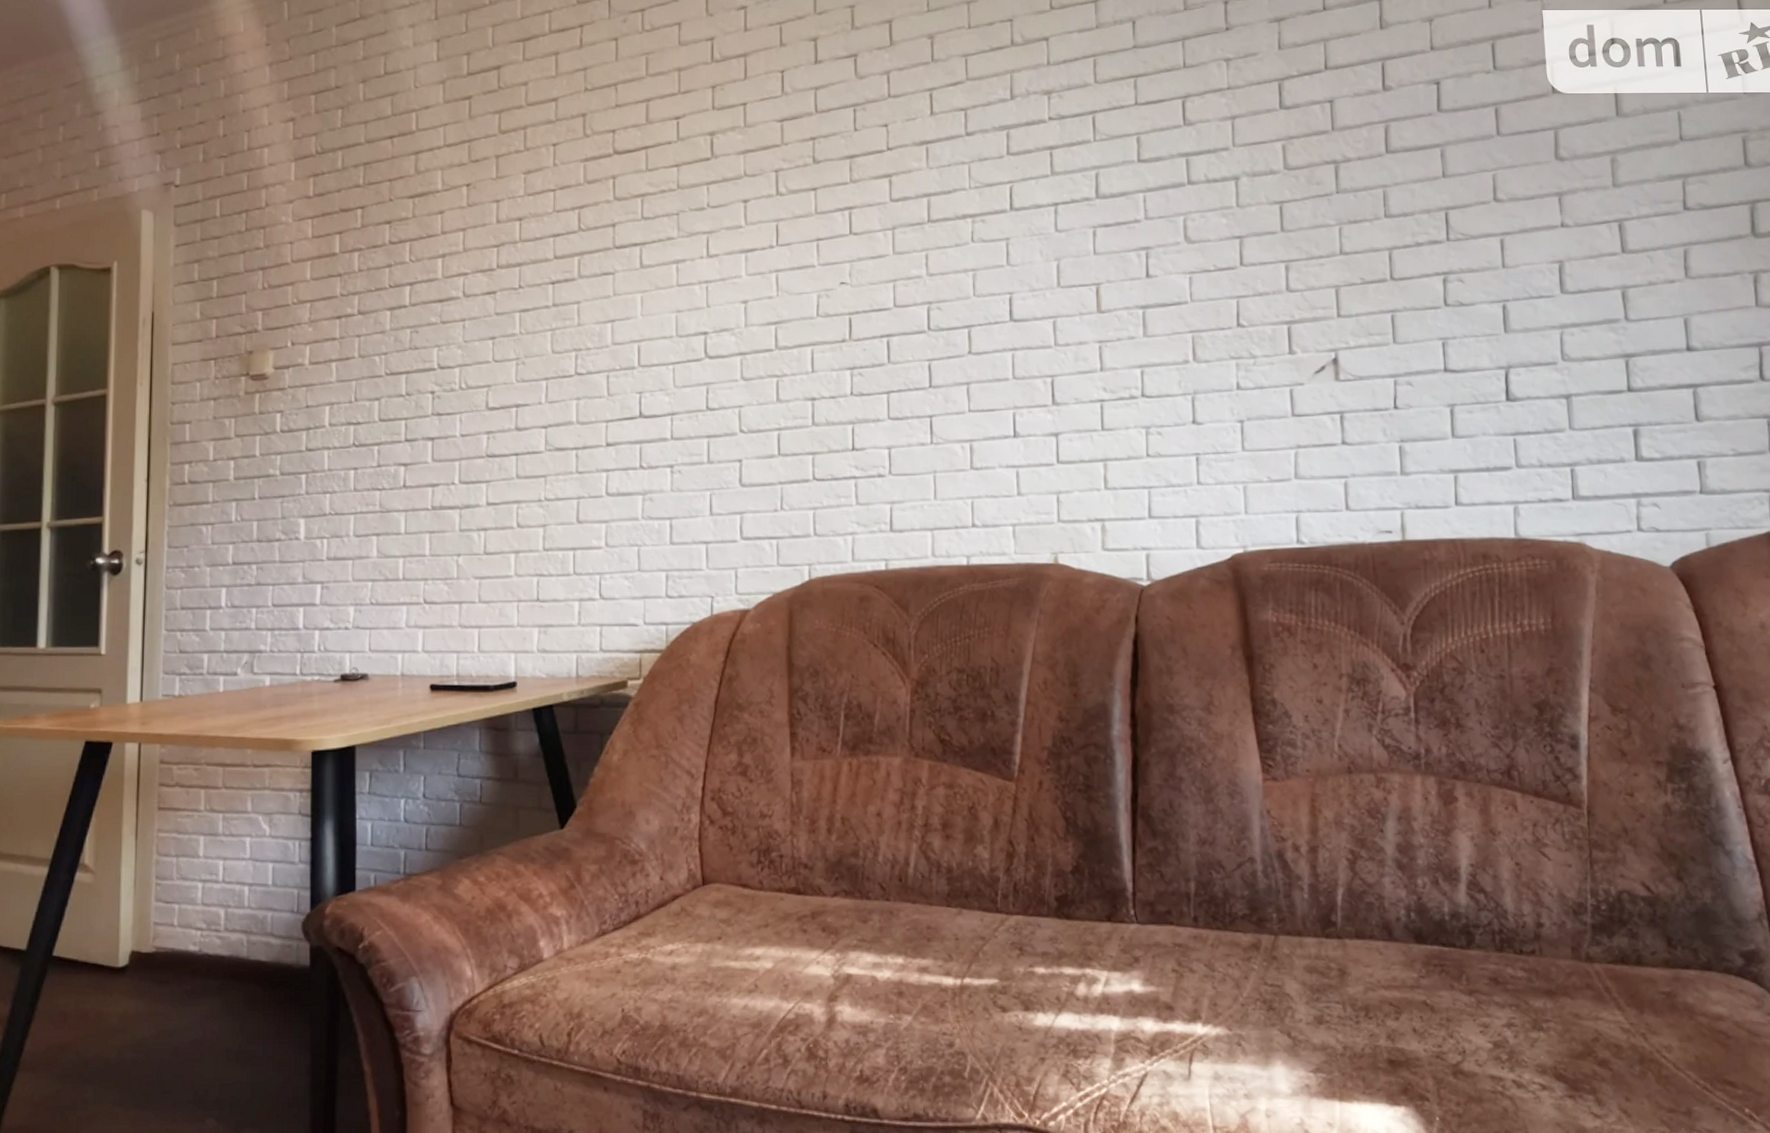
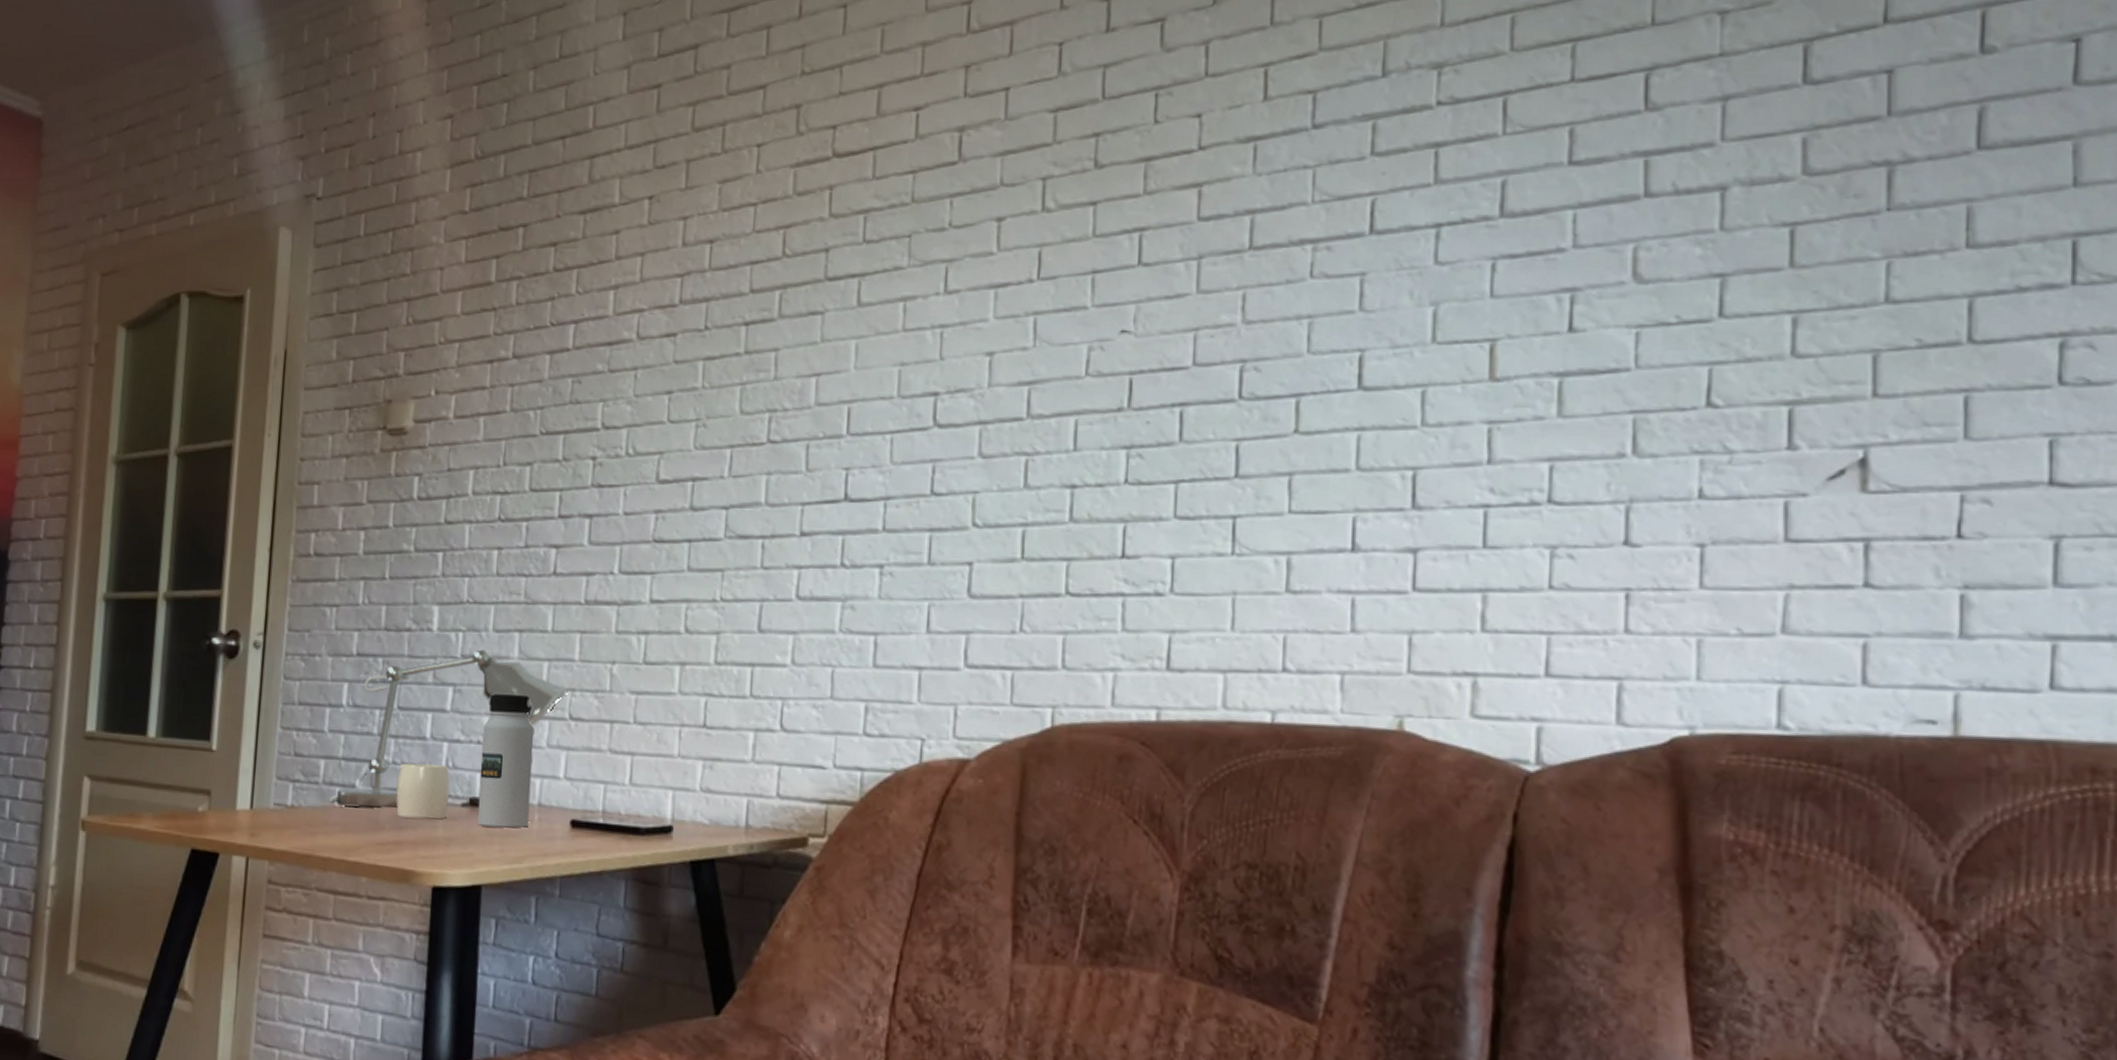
desk lamp: none [214,552,421,692] -> present [330,649,568,809]
mug: none [275,650,323,697] -> present [396,763,451,820]
water bottle: none [348,586,395,697] -> present [478,693,535,828]

